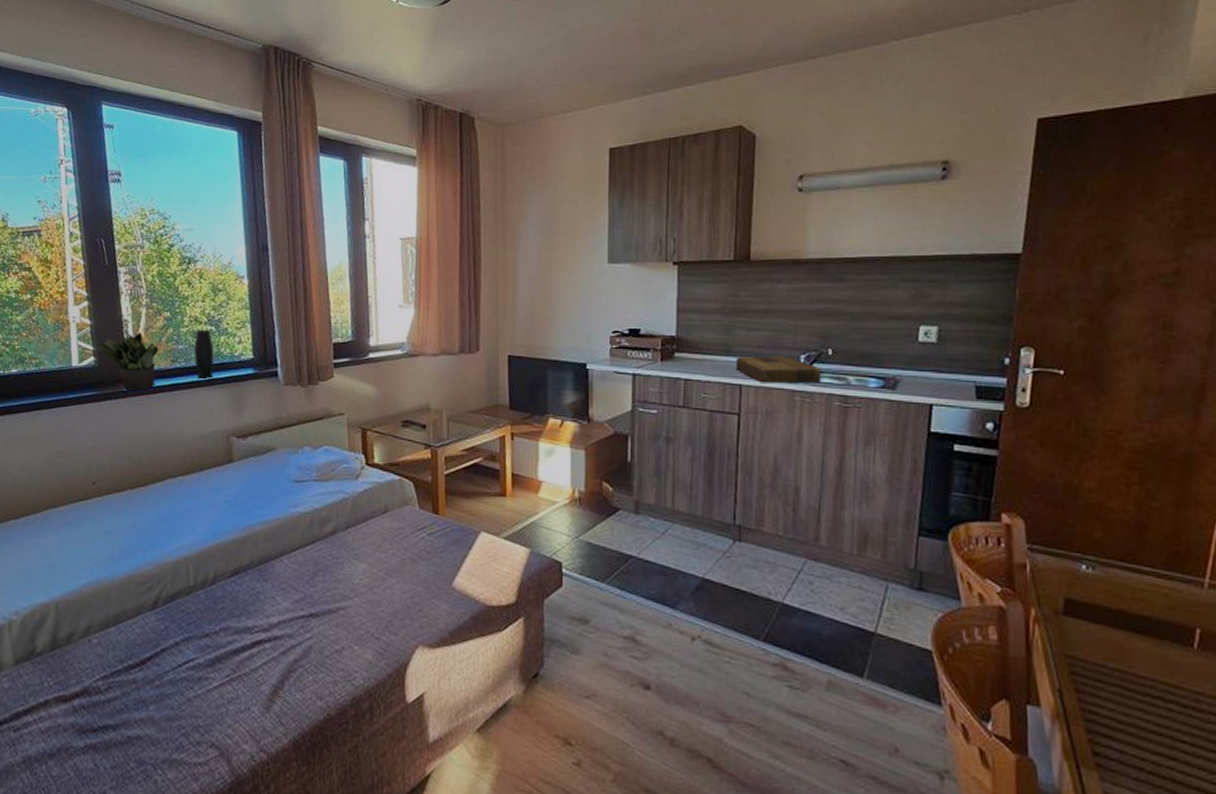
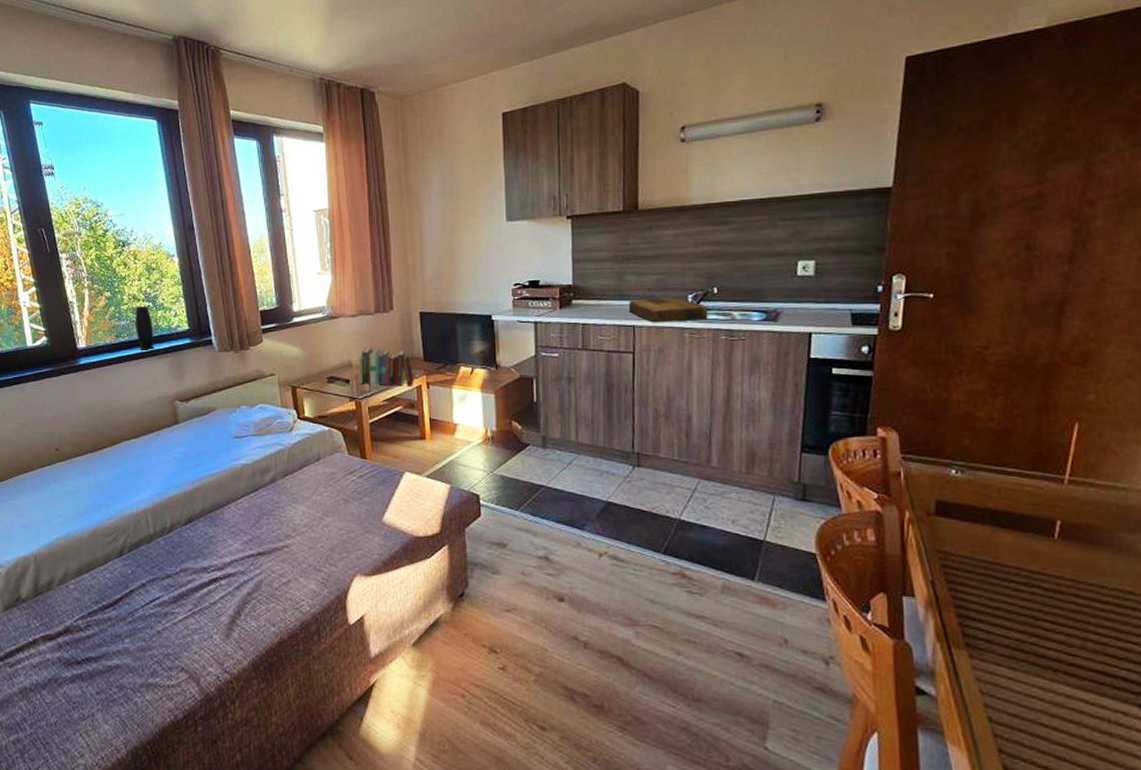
potted plant: present [96,329,162,391] -> none [46,310,105,366]
books: none [436,390,497,436] -> present [358,347,414,387]

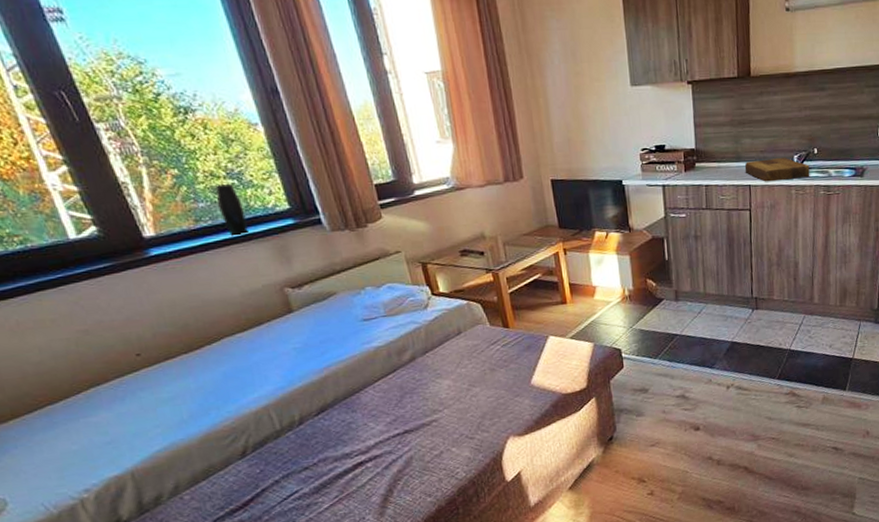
books: present [358,347,414,387] -> none [491,217,551,256]

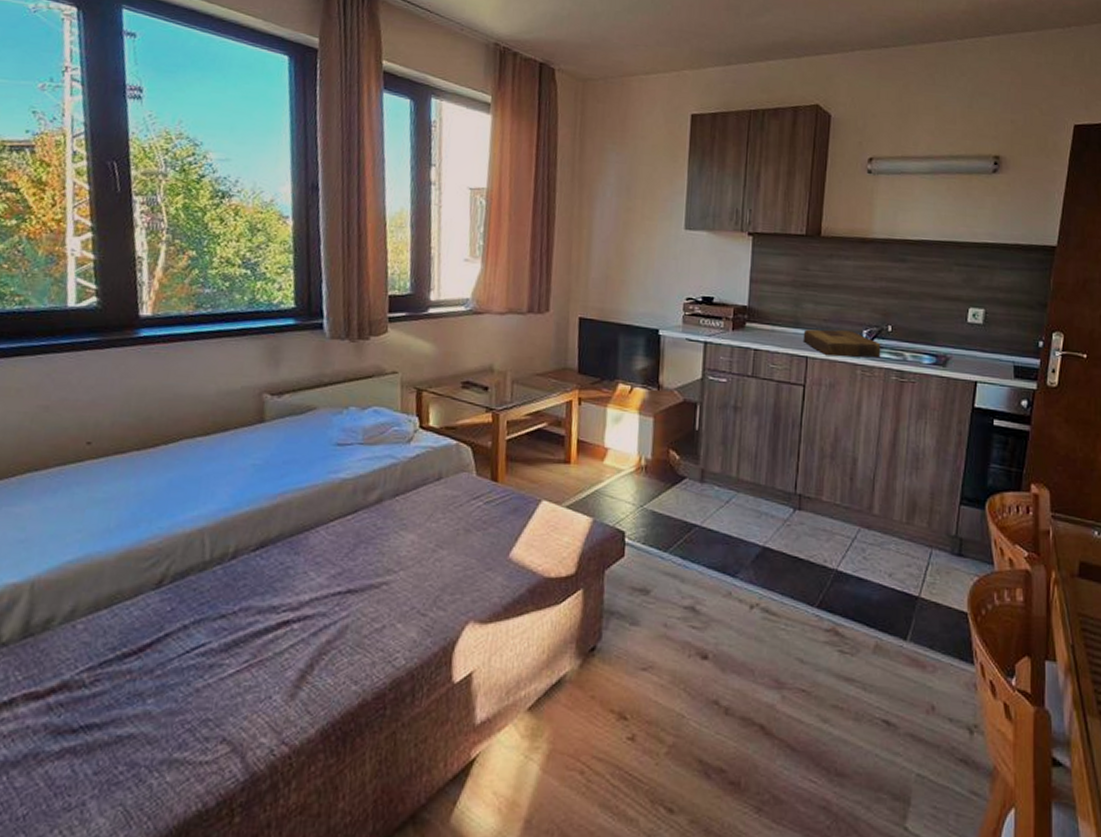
vase: present [215,184,248,235] -> none [223,273,249,328]

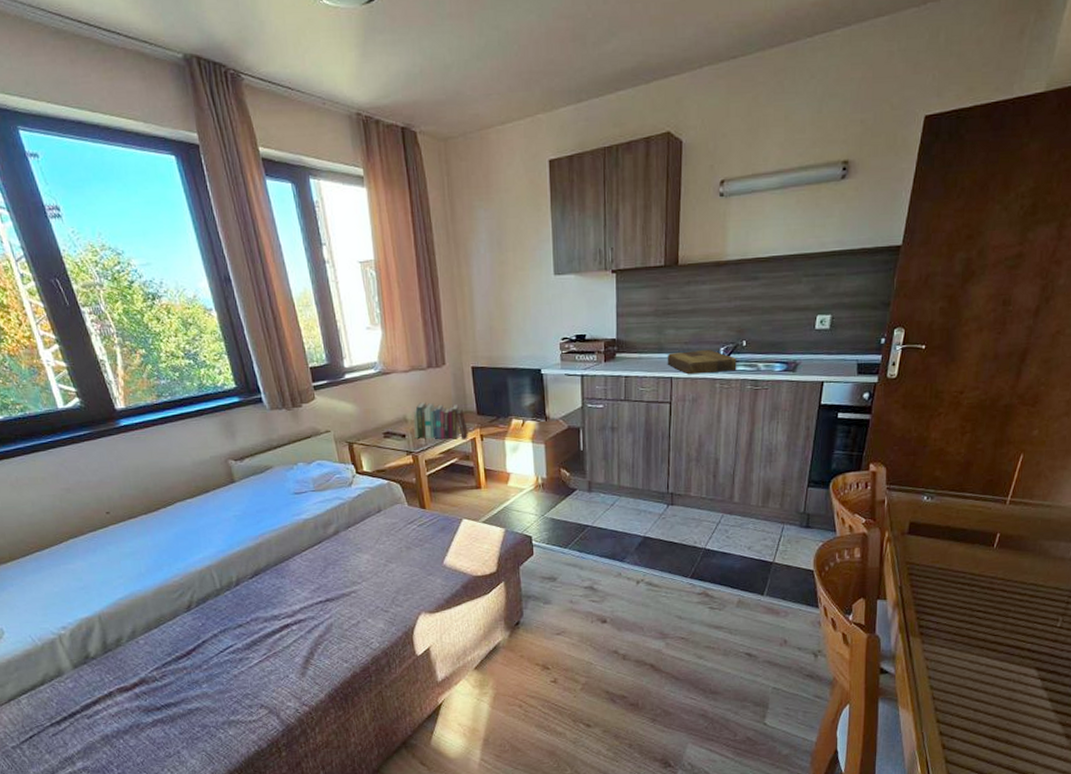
books: none [499,351,565,401] -> present [413,402,468,440]

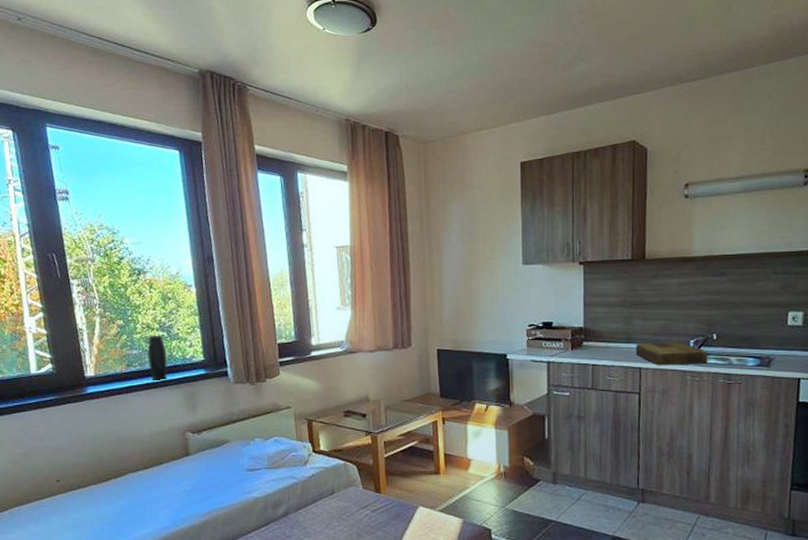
vase: none [175,364,200,410] -> present [147,336,168,380]
books: present [413,402,468,440] -> none [375,382,430,422]

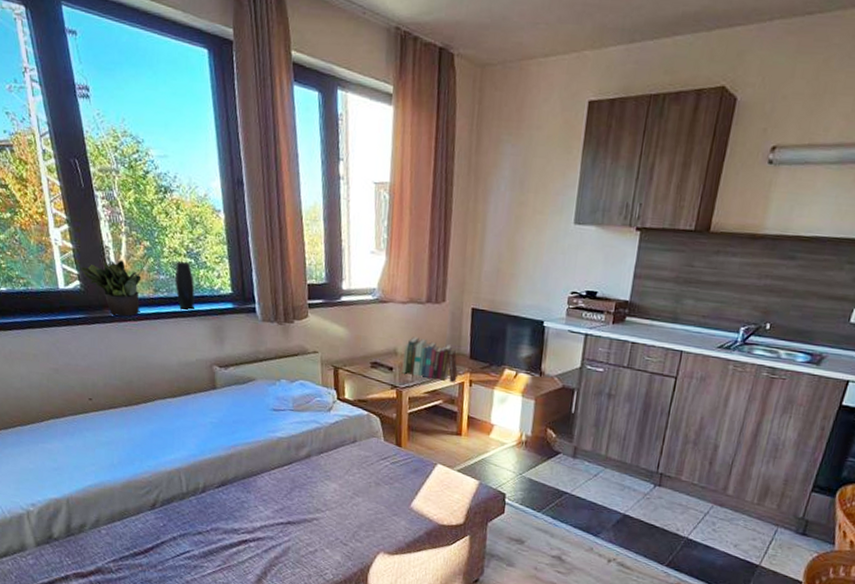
potted plant: none [53,337,116,394] -> present [80,256,143,317]
books: none [375,382,430,422] -> present [401,337,458,382]
cutting board: present [635,342,708,366] -> none [679,325,757,355]

